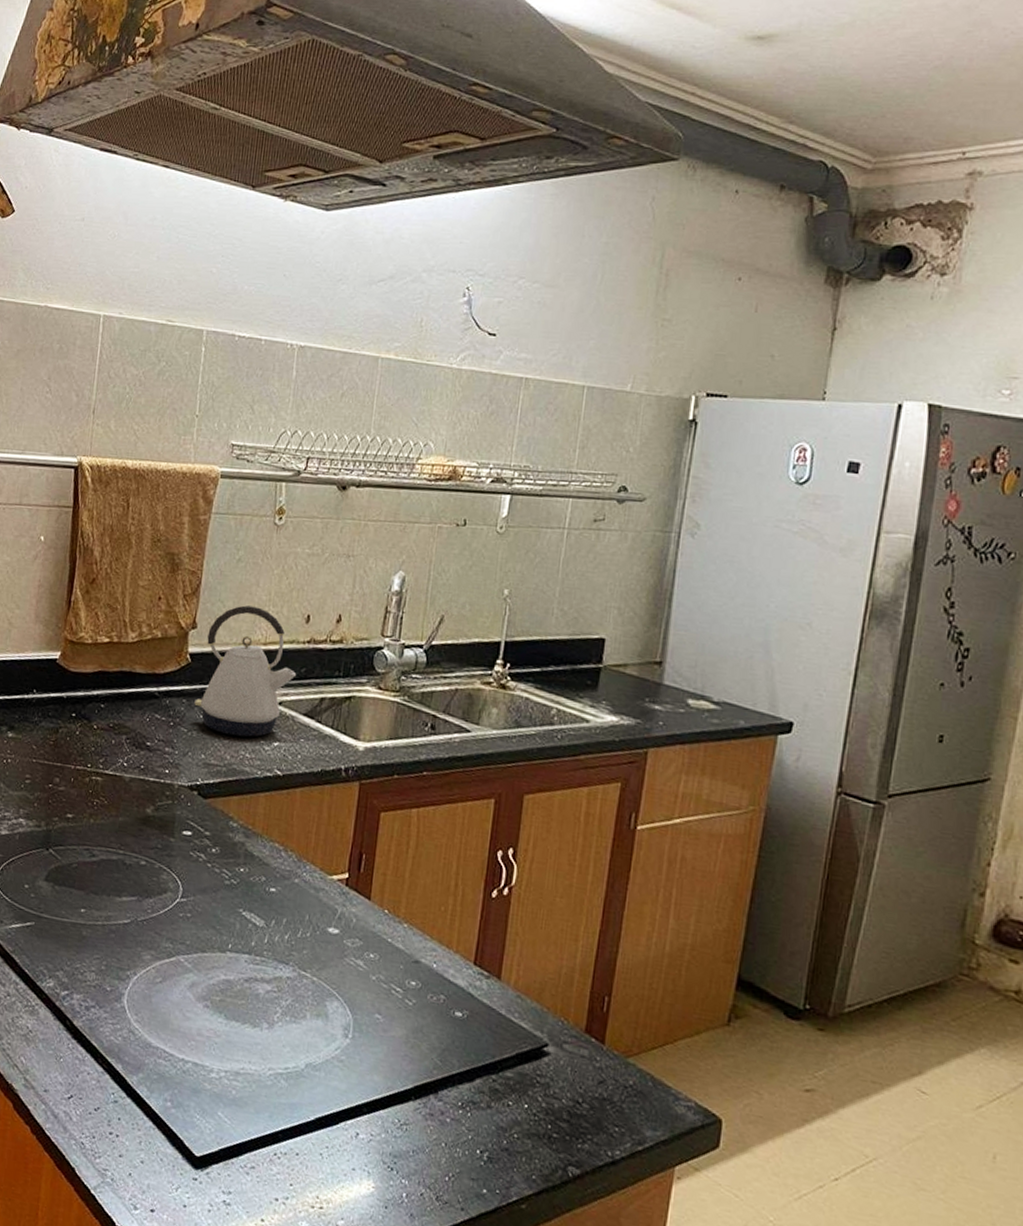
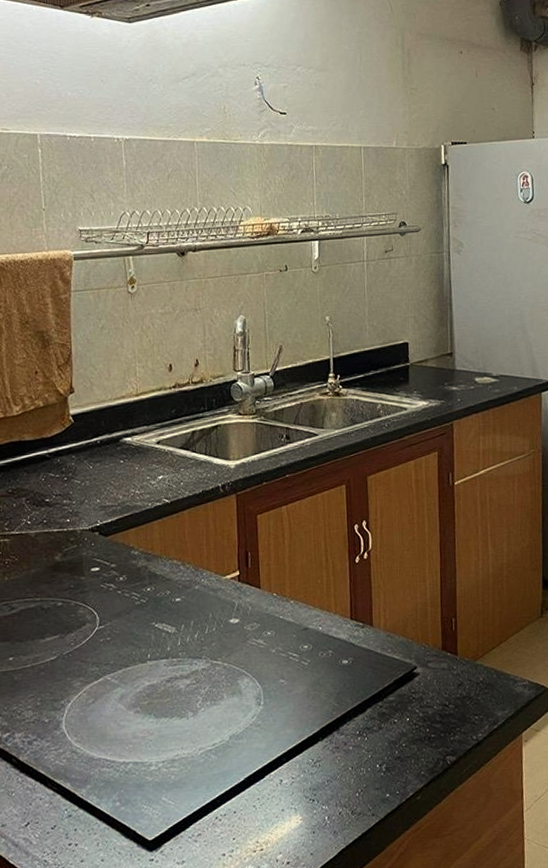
kettle: present [194,605,297,738] -> none [83,365,169,479]

